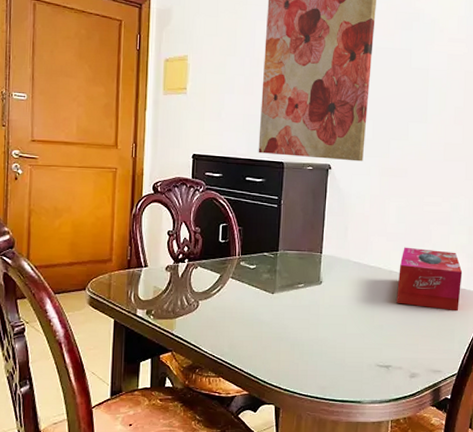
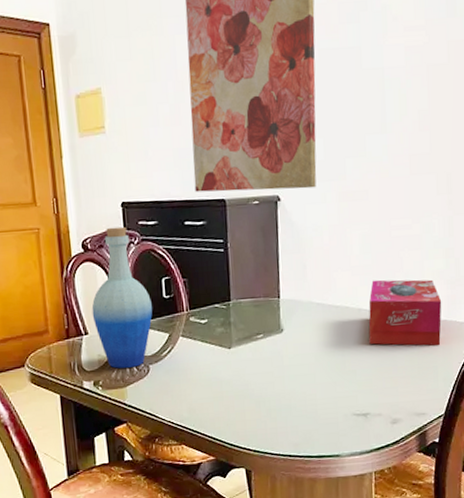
bottle: none [153,174,208,301] -> present [91,226,153,369]

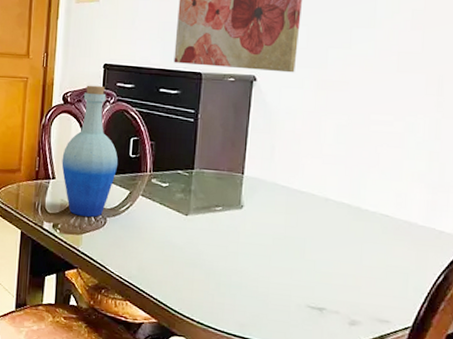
tissue box: present [368,279,442,346] -> none [333,171,420,252]

